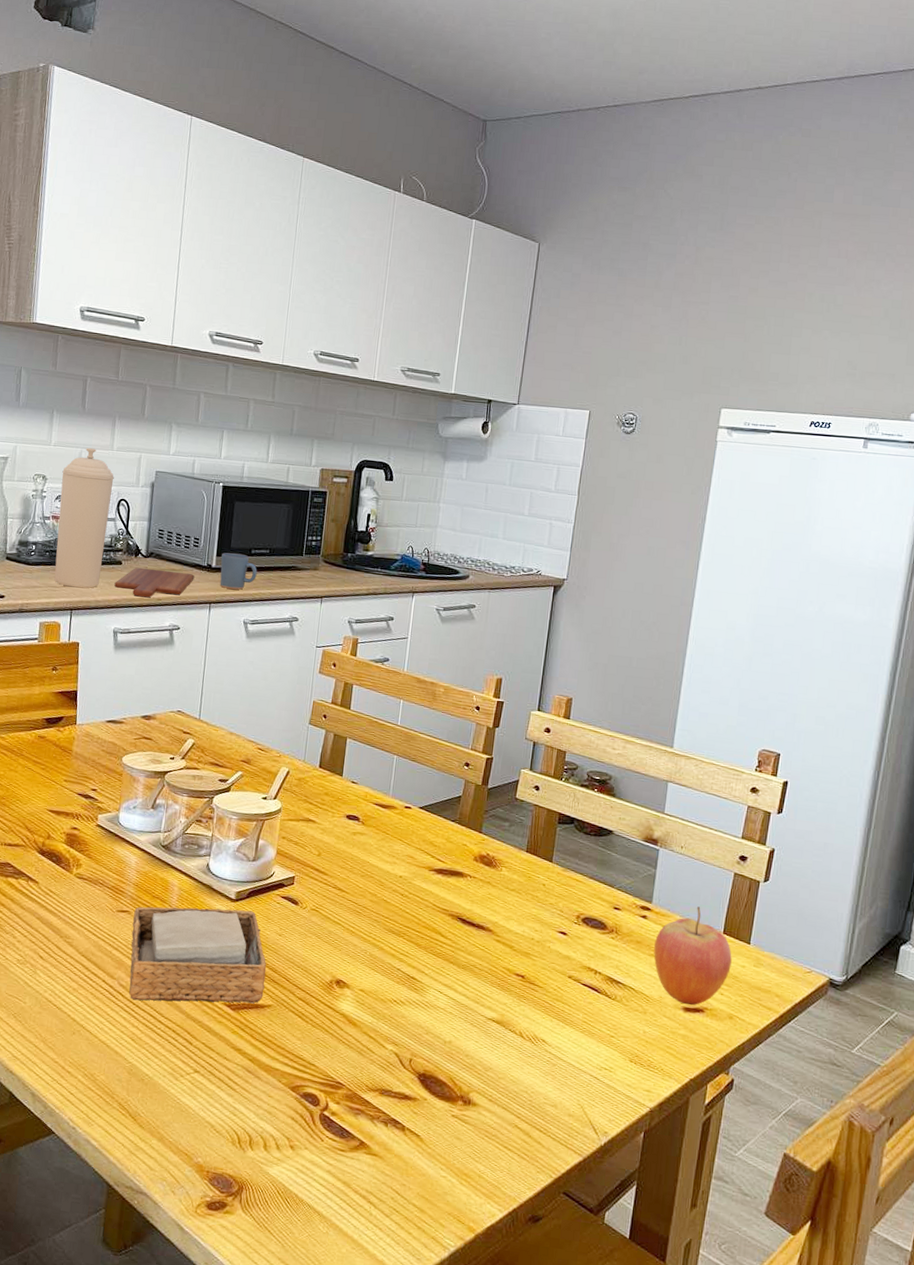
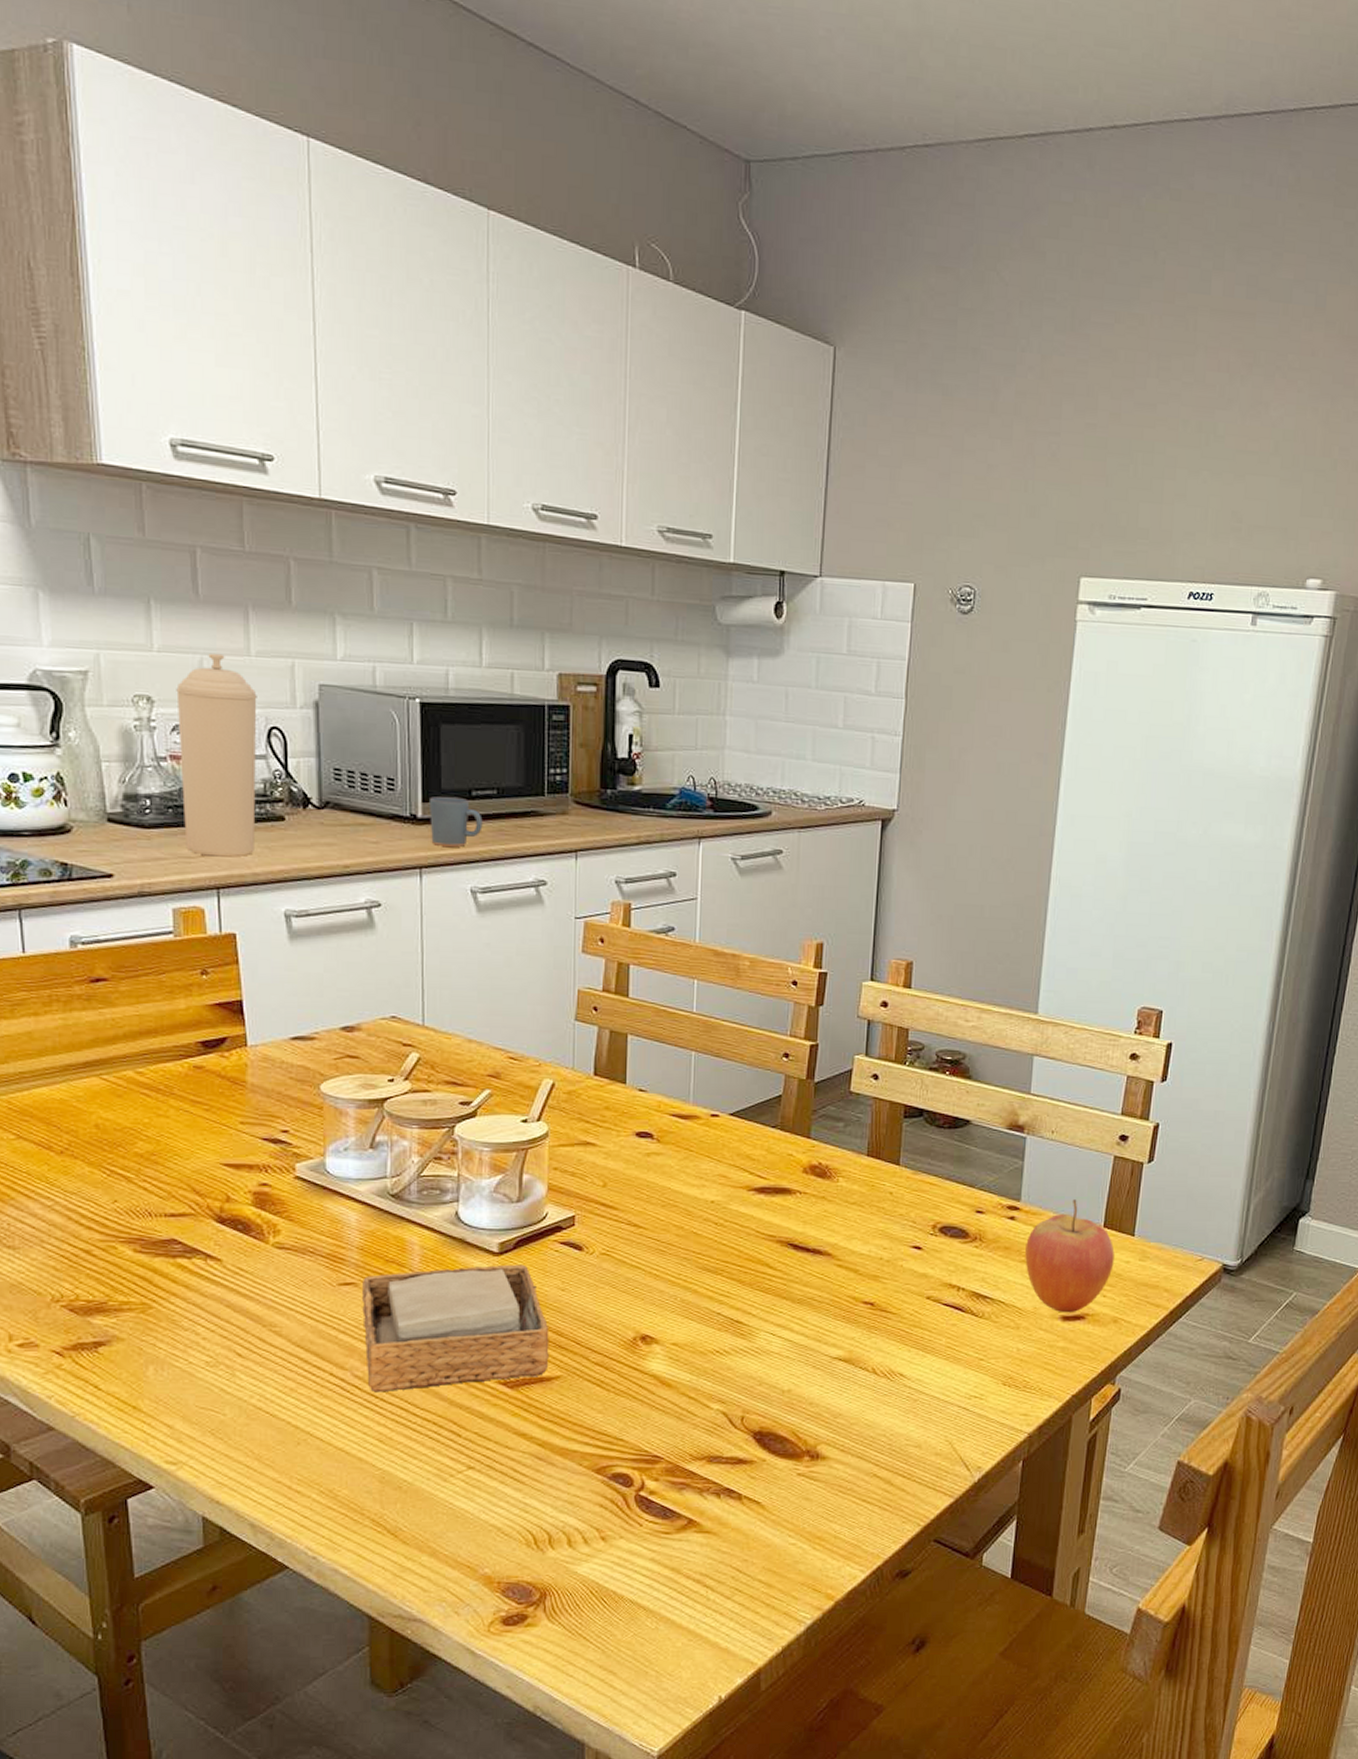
cutting board: present [114,567,195,598] -> none [278,823,394,865]

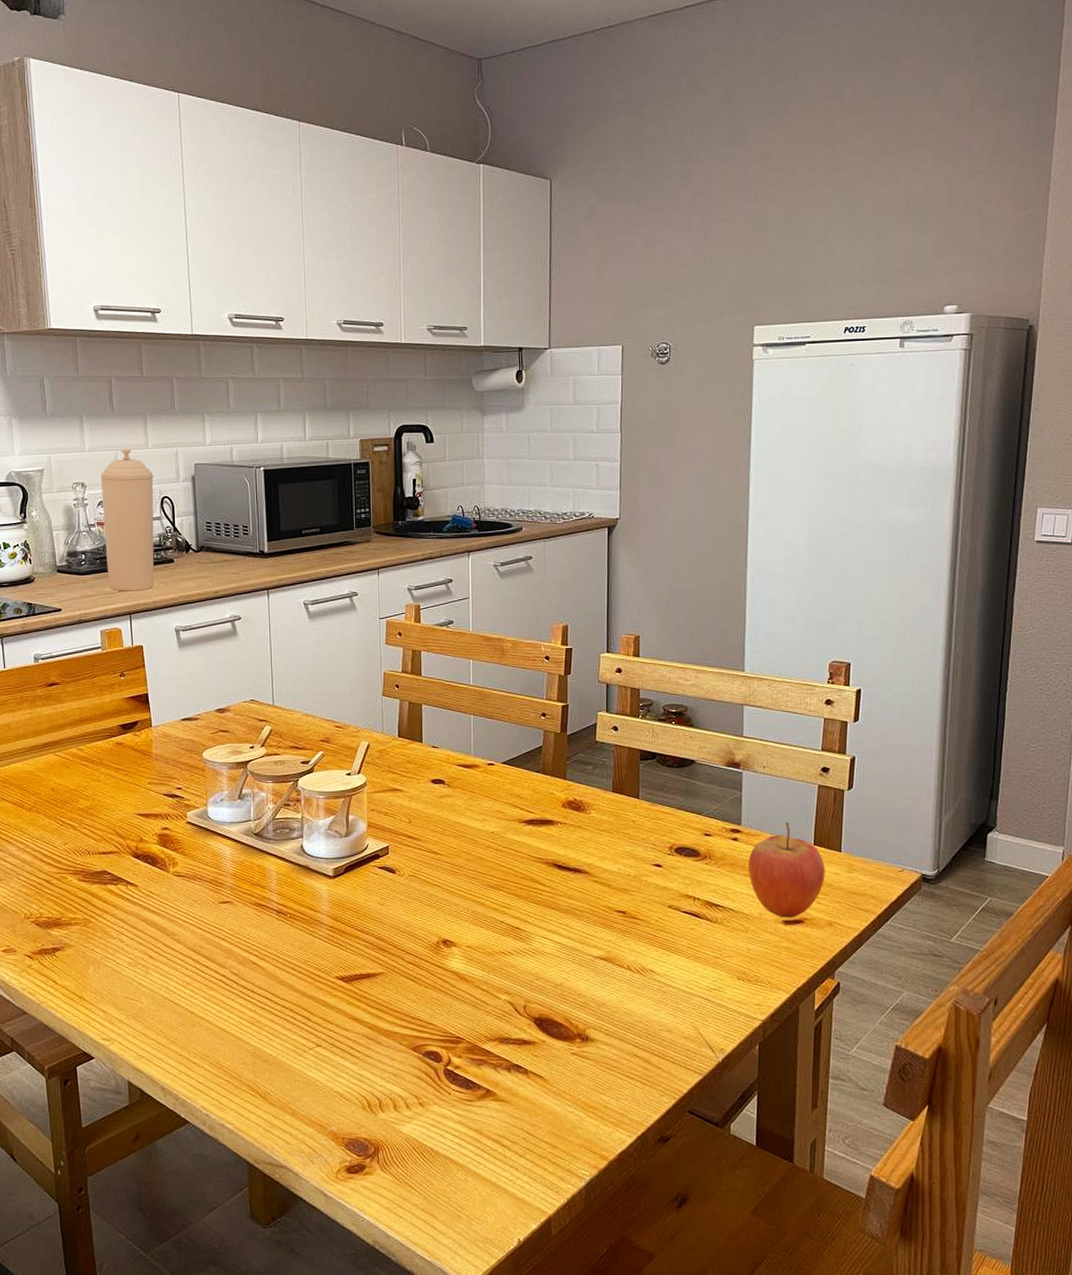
napkin holder: present [362,1264,549,1391] -> none [236,885,374,985]
mug: present [430,796,483,847] -> none [273,535,310,572]

